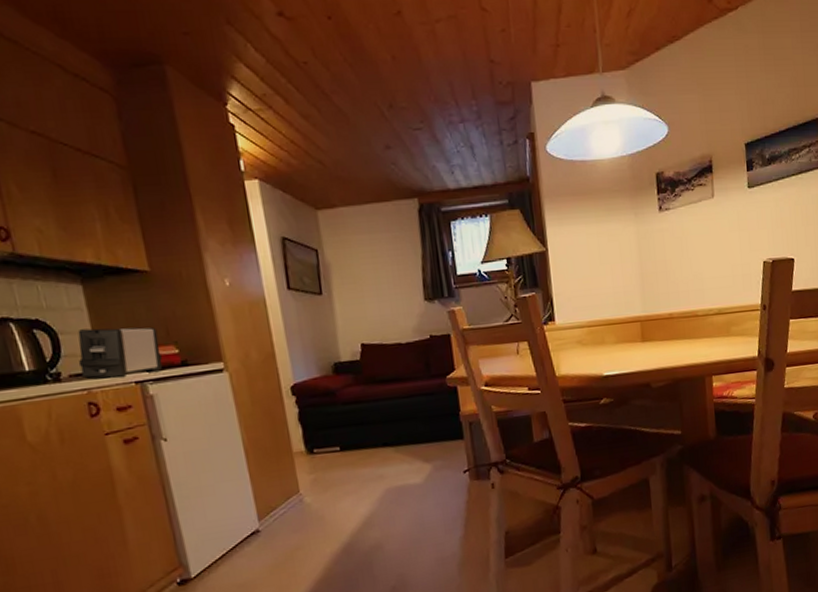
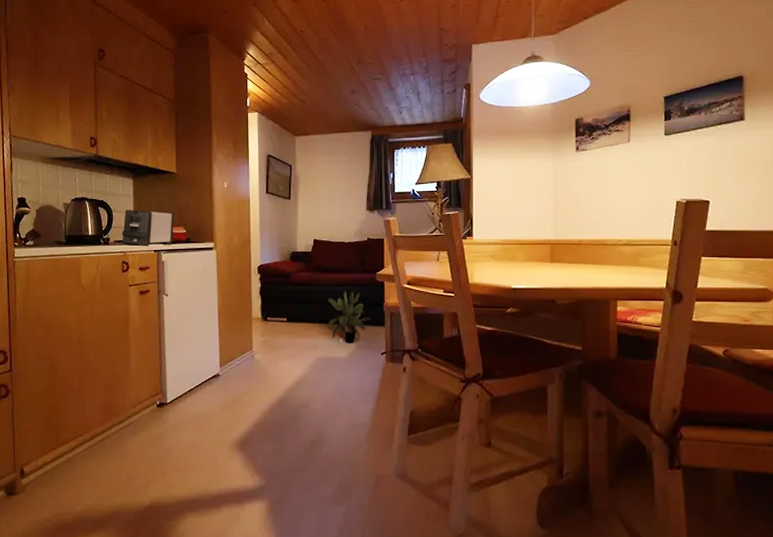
potted plant: none [390,402,448,466] -> present [328,291,372,343]

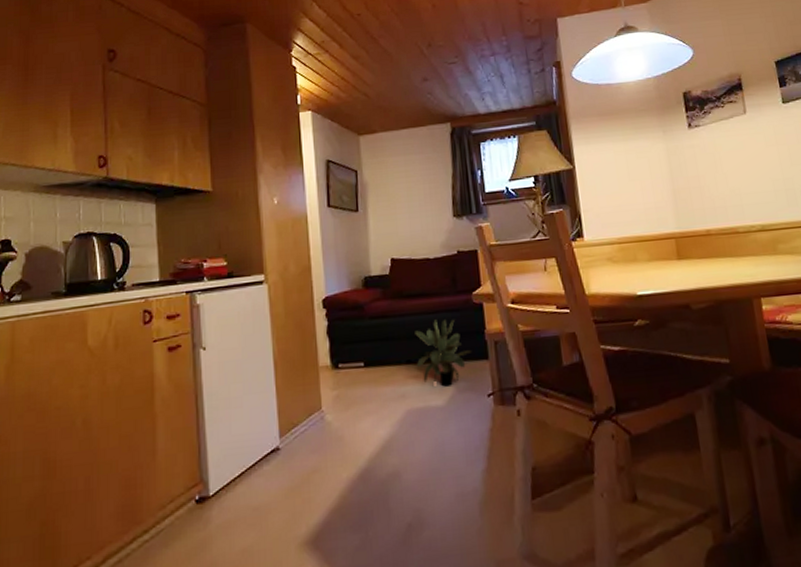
toaster: present [121,210,174,247] -> none [141,241,212,289]

